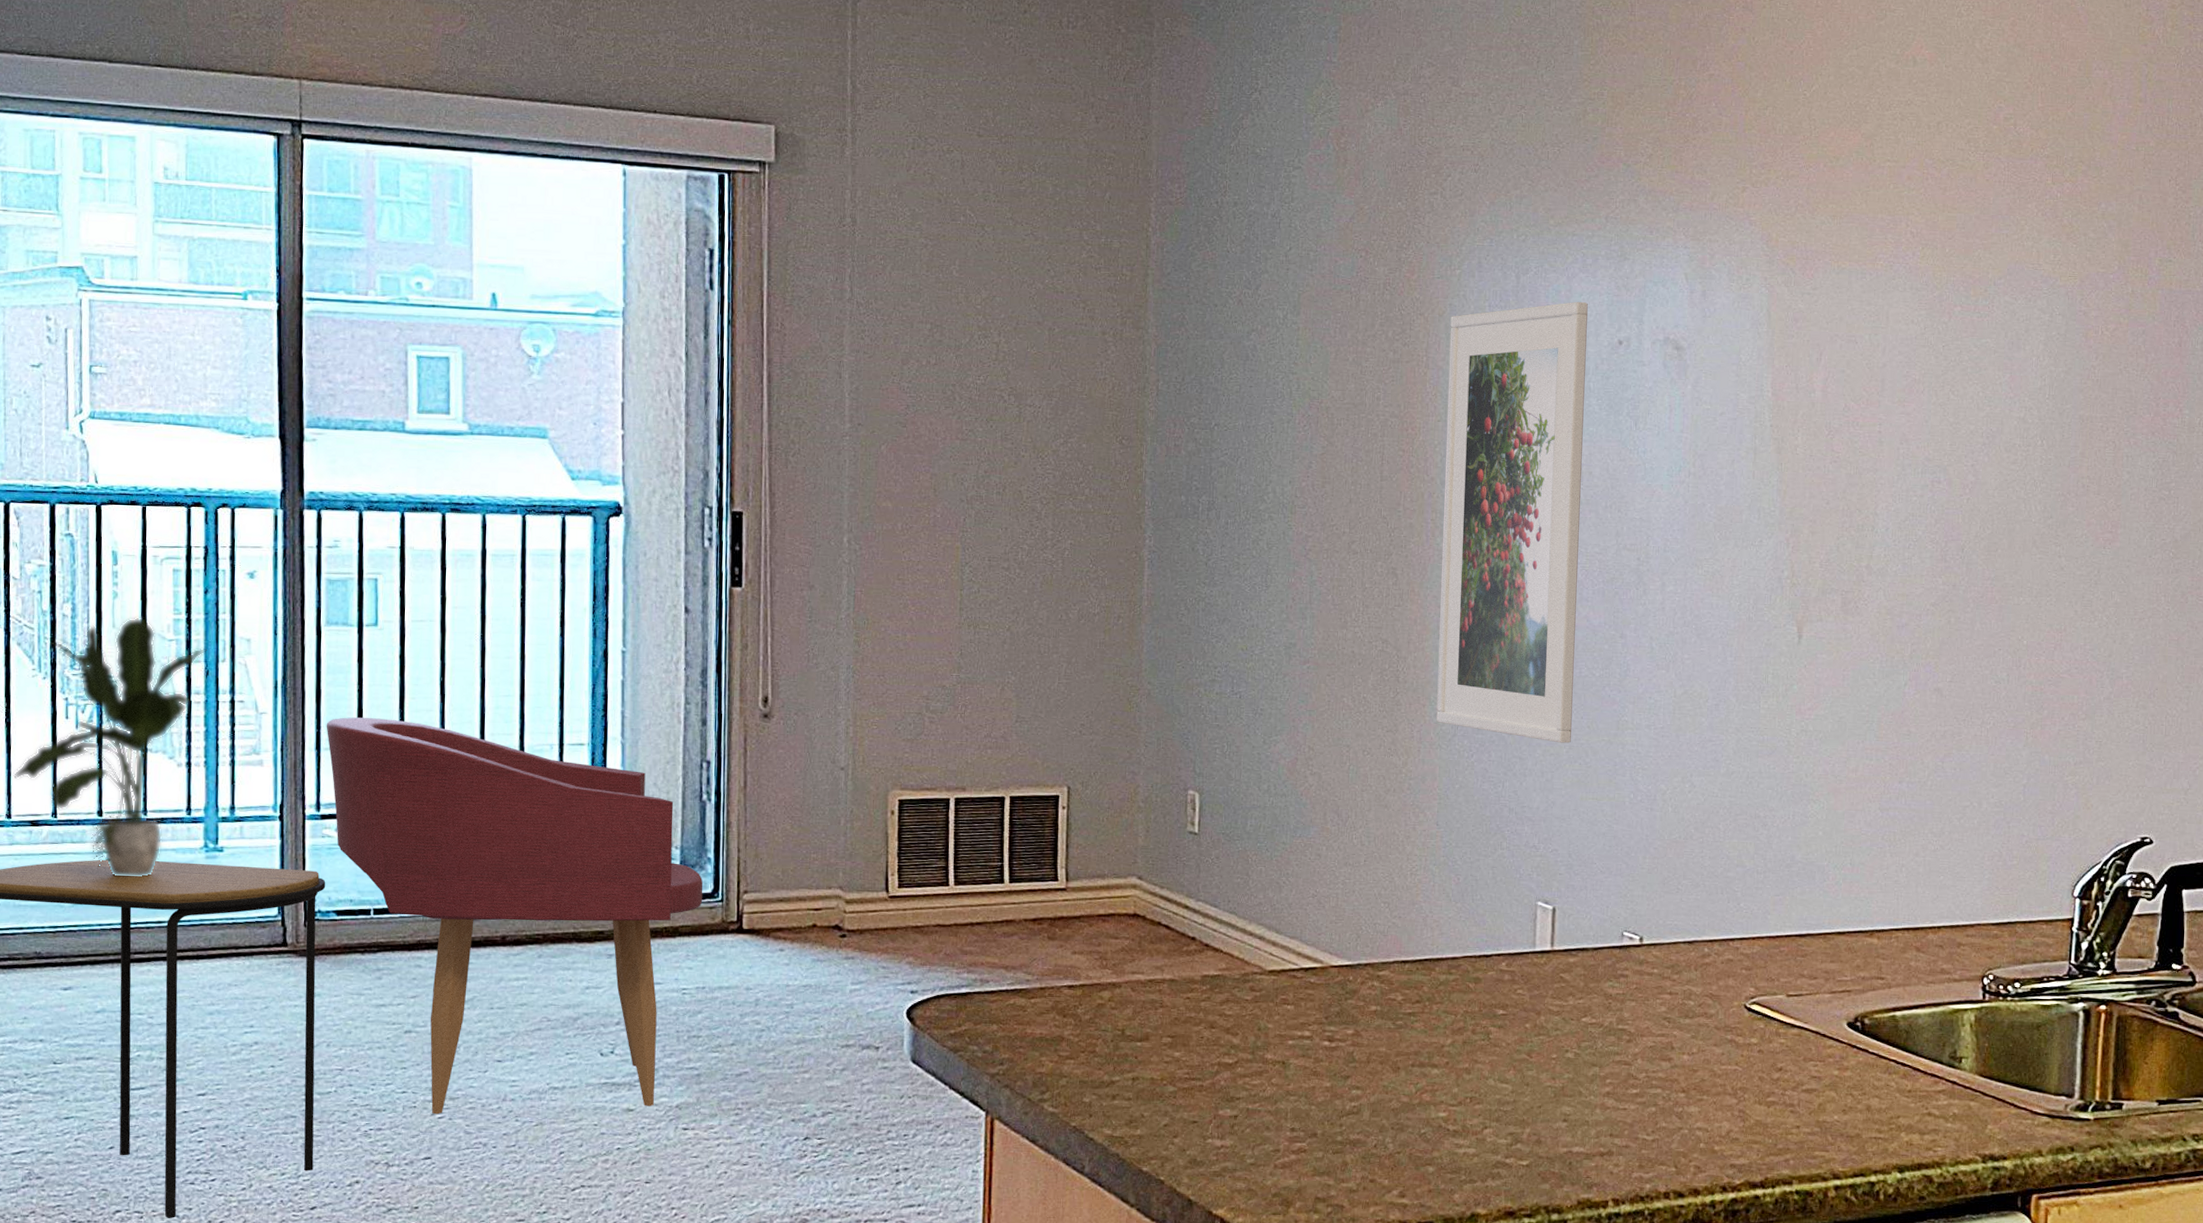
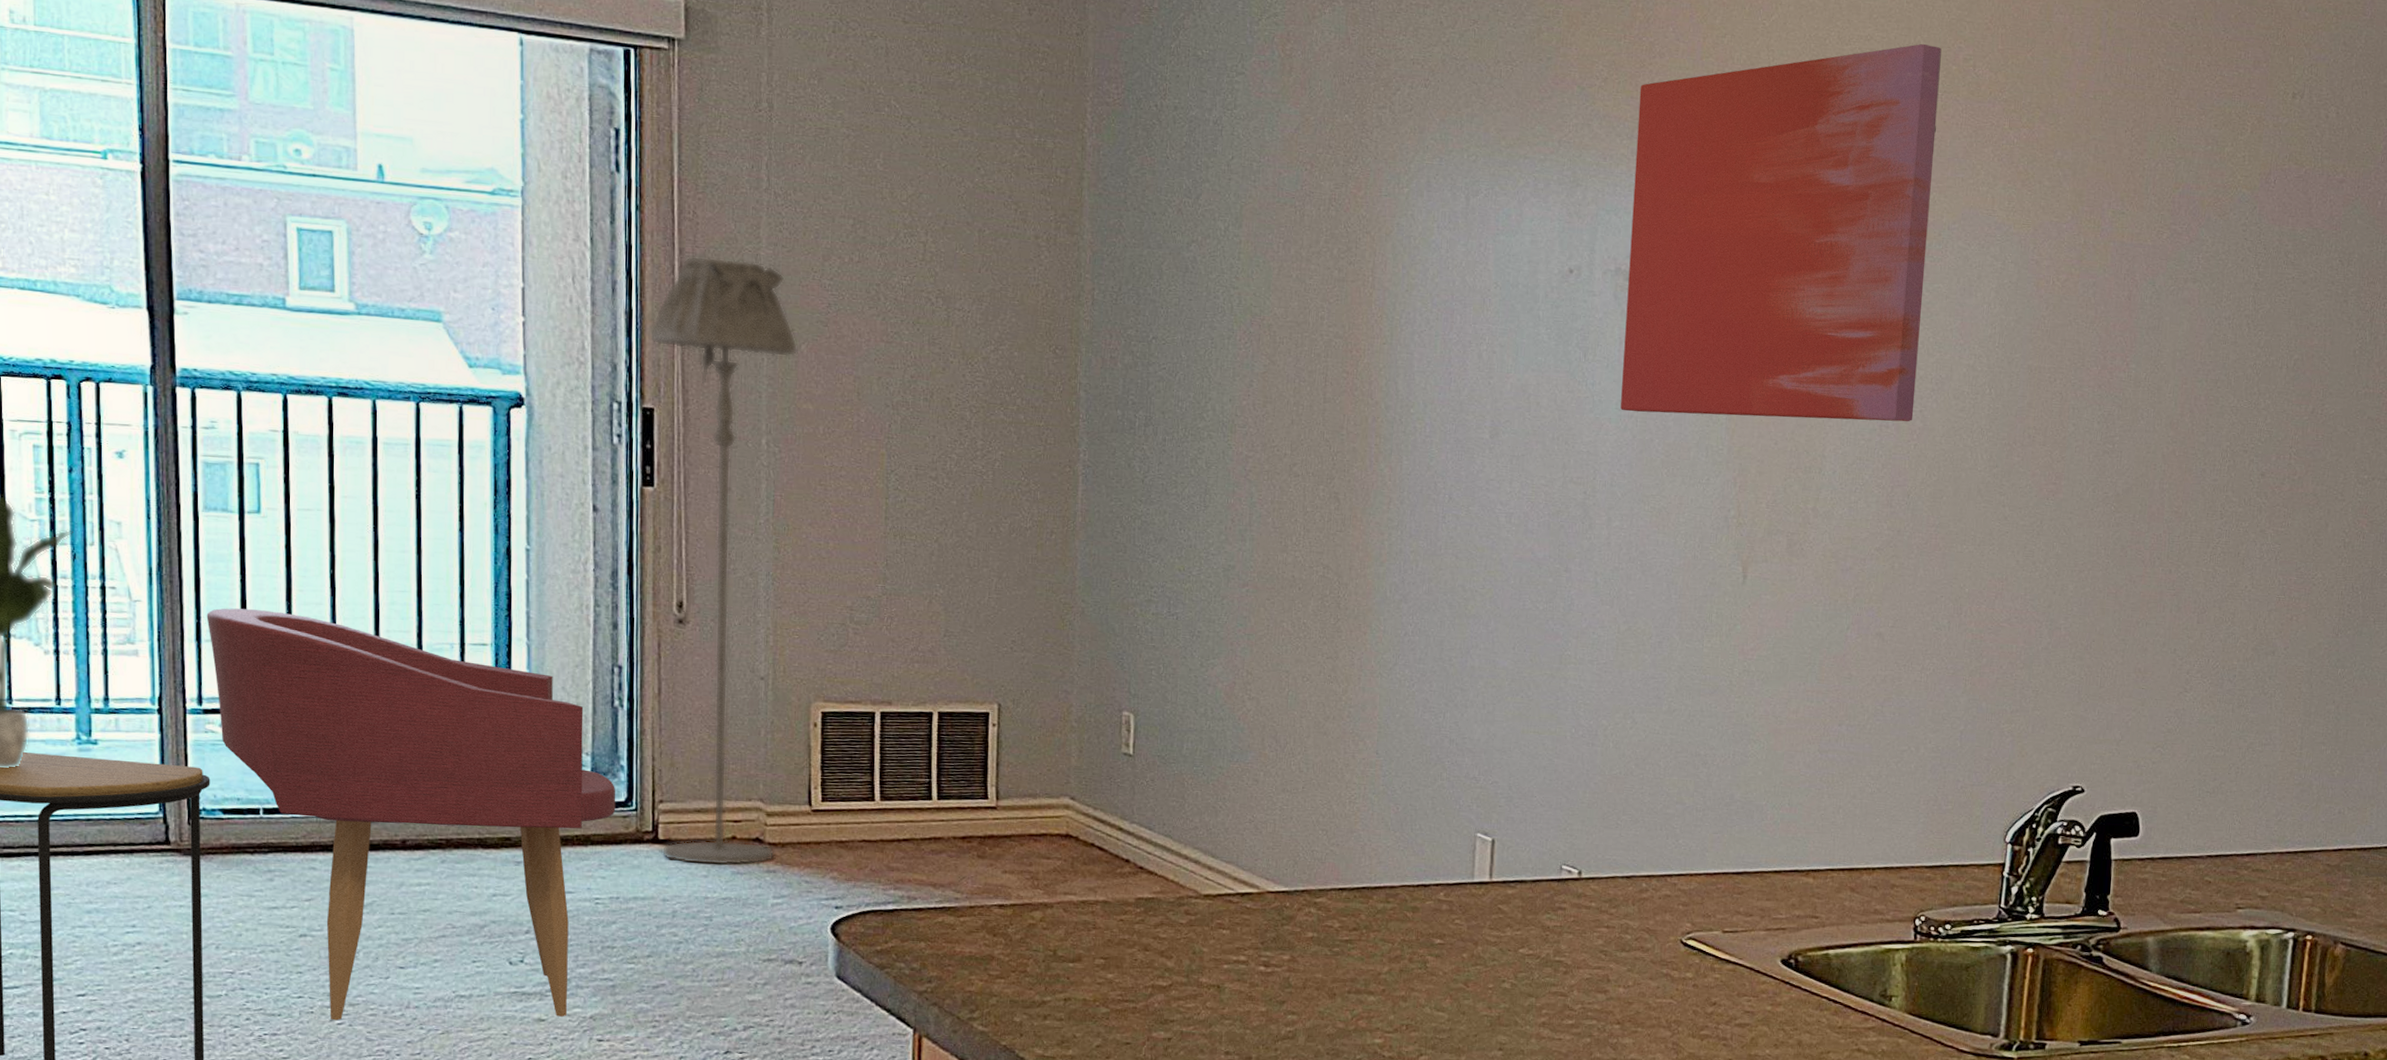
floor lamp: none [739,365,878,954] -> present [649,256,798,866]
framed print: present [1436,301,1588,743] -> none [1377,226,1539,676]
wall art: none [1672,105,1982,478] -> present [1620,43,1942,422]

